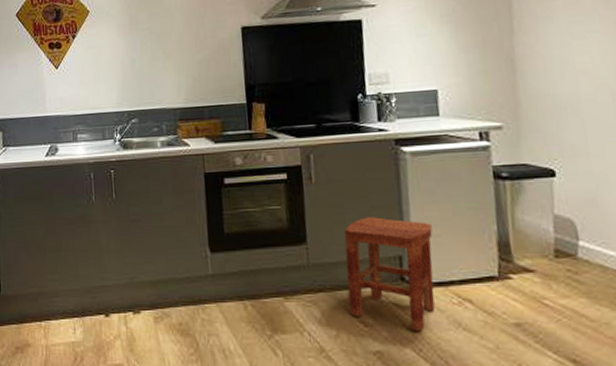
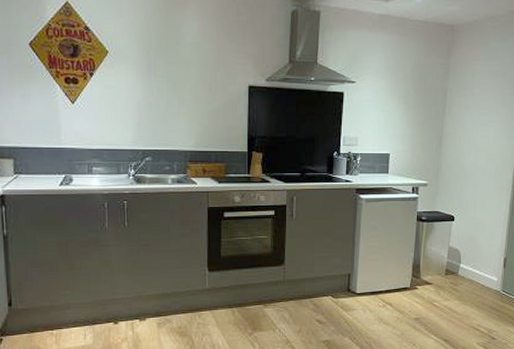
stool: present [344,217,435,332] -> none [310,246,373,326]

